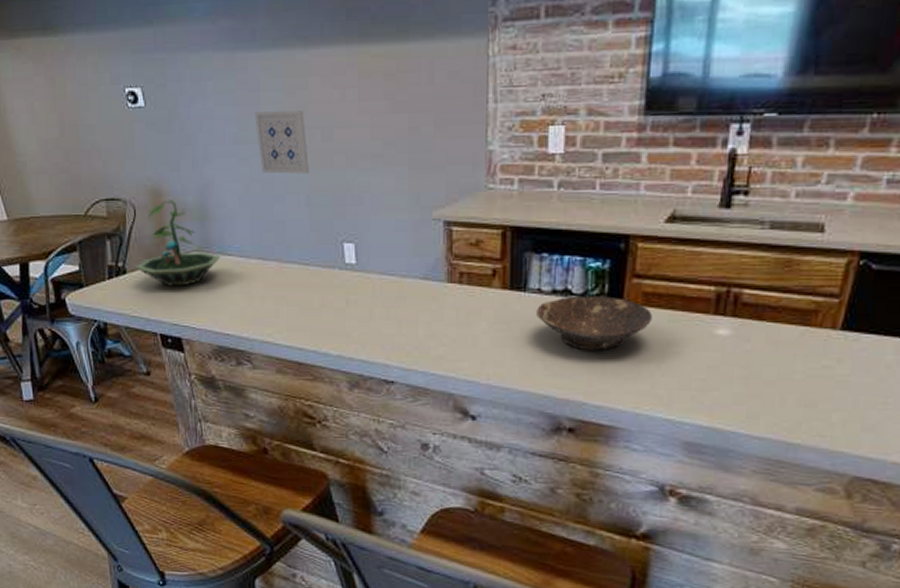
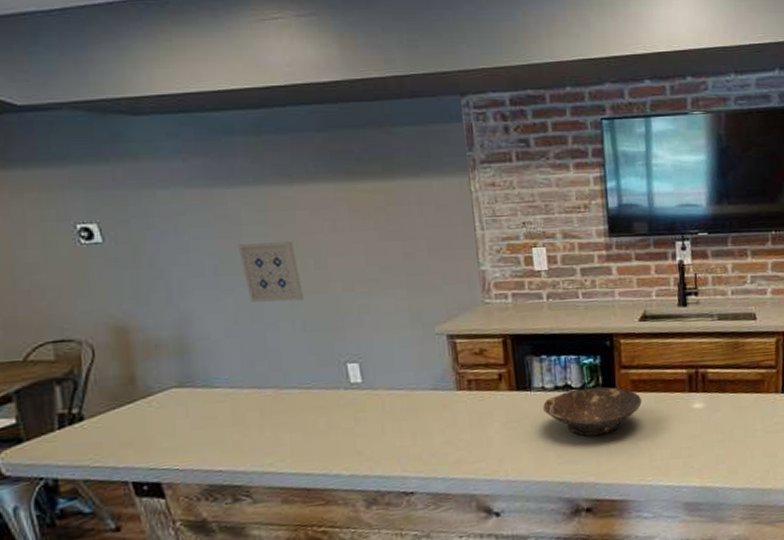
terrarium: present [135,200,221,286] -> none [95,336,207,429]

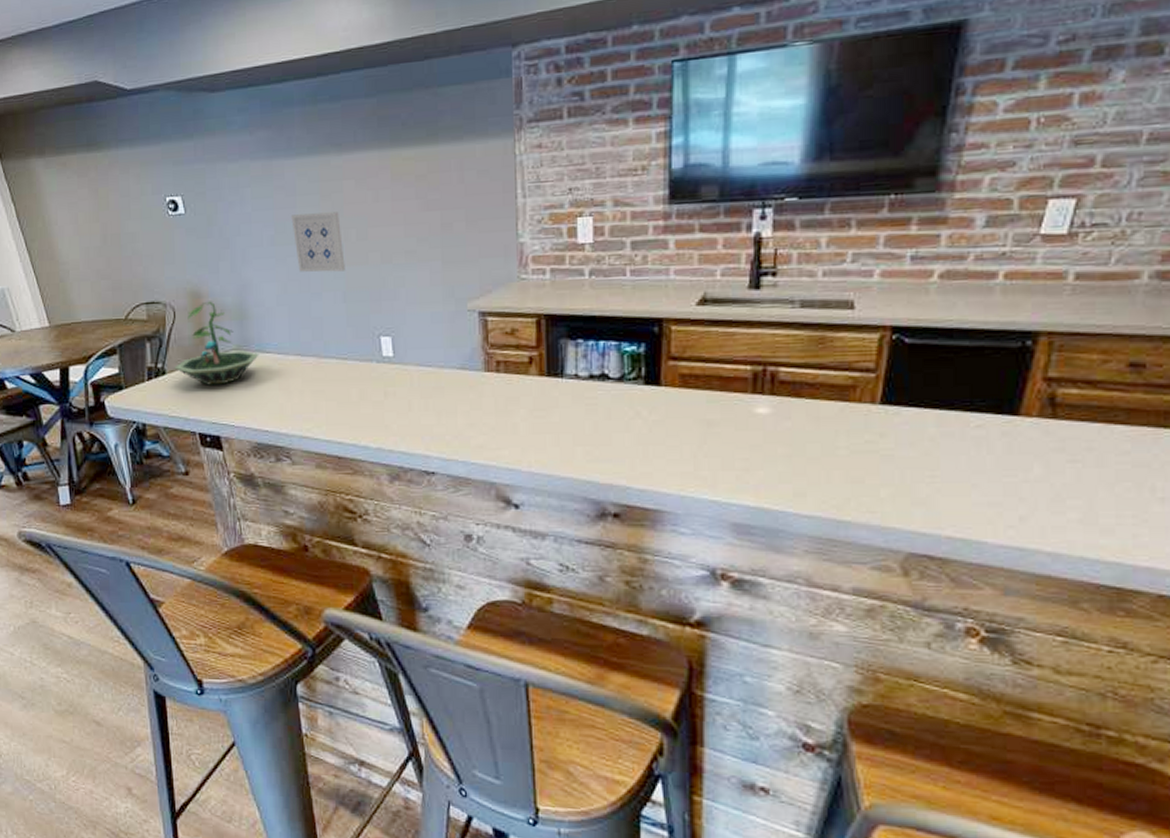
terrarium: none [95,336,207,429] -> present [174,301,259,385]
bowl: present [543,386,642,436] -> none [575,379,691,435]

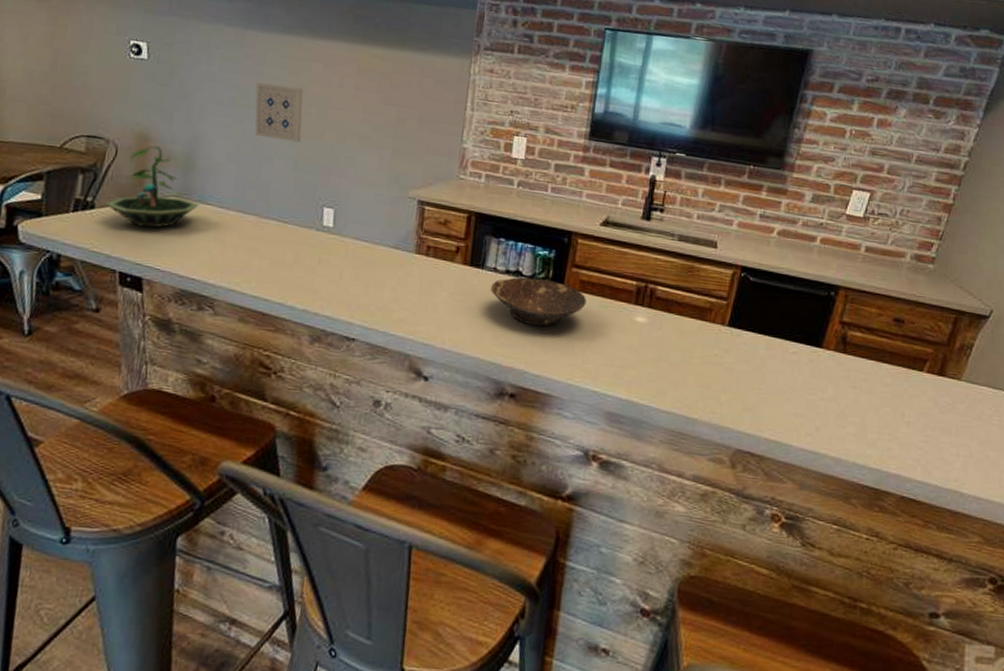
bowl: none [575,379,691,435] -> present [491,277,587,327]

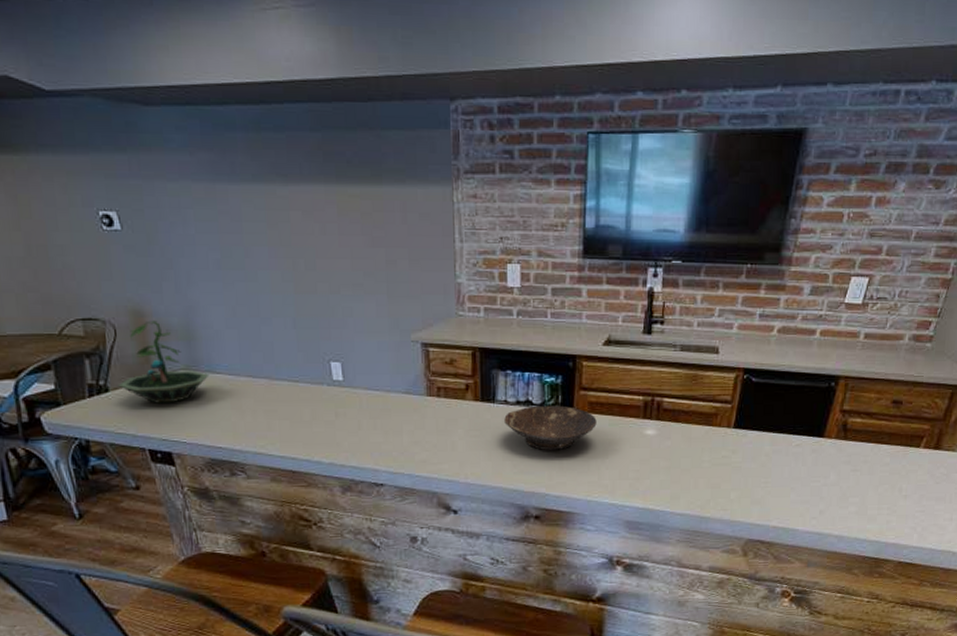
wall art: present [254,82,304,143] -> none [238,240,294,299]

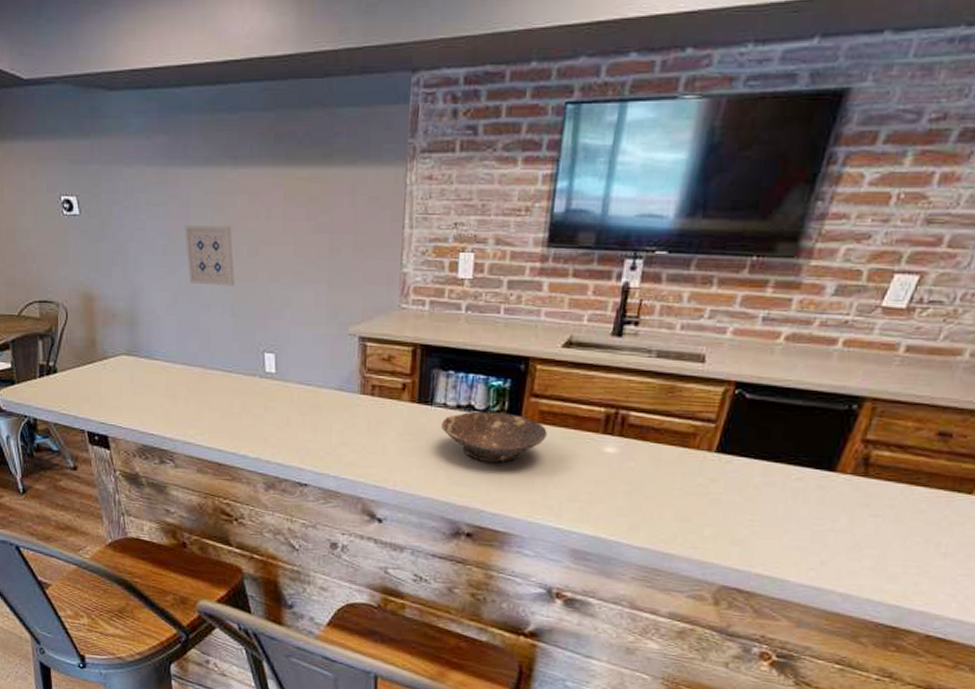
terrarium: present [118,320,210,403] -> none [65,304,148,387]
wall art: none [238,240,294,299] -> present [184,225,235,286]

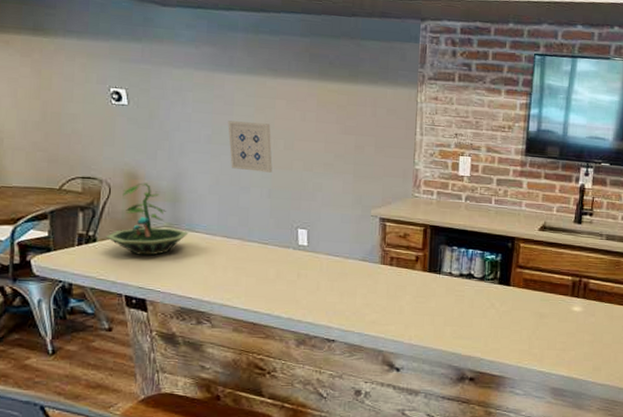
terrarium: none [65,304,148,387] -> present [105,182,189,256]
bowl: present [441,412,547,463] -> none [448,279,530,320]

